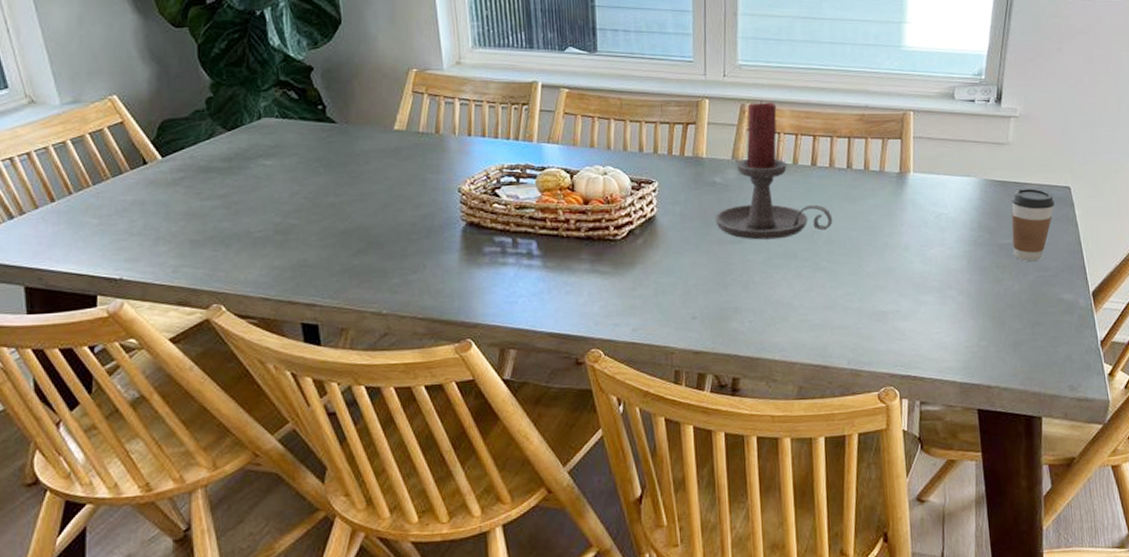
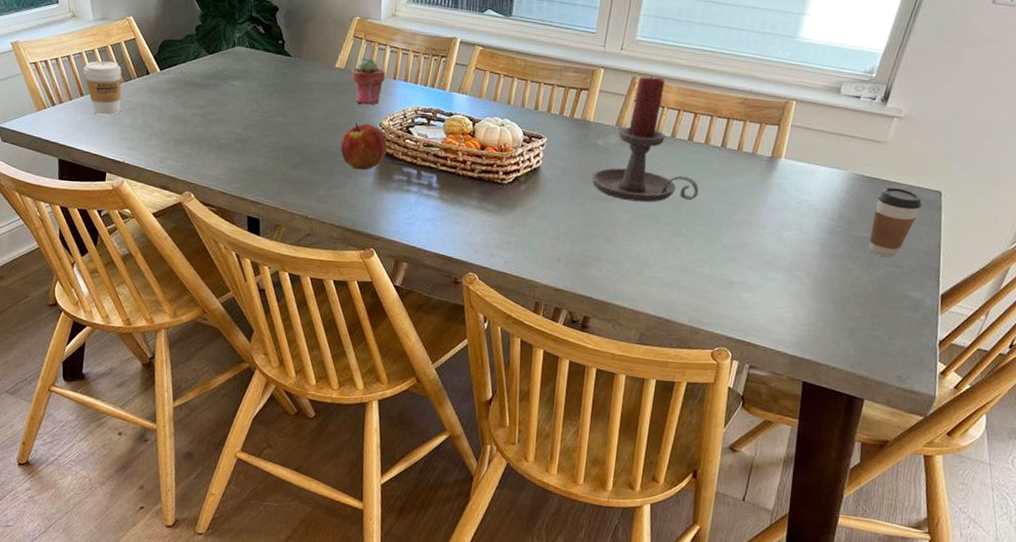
coffee cup: none [51,153,110,223] -> present [83,60,122,115]
apple: none [412,190,471,247] -> present [340,123,387,171]
potted succulent: none [415,114,458,170] -> present [351,57,386,105]

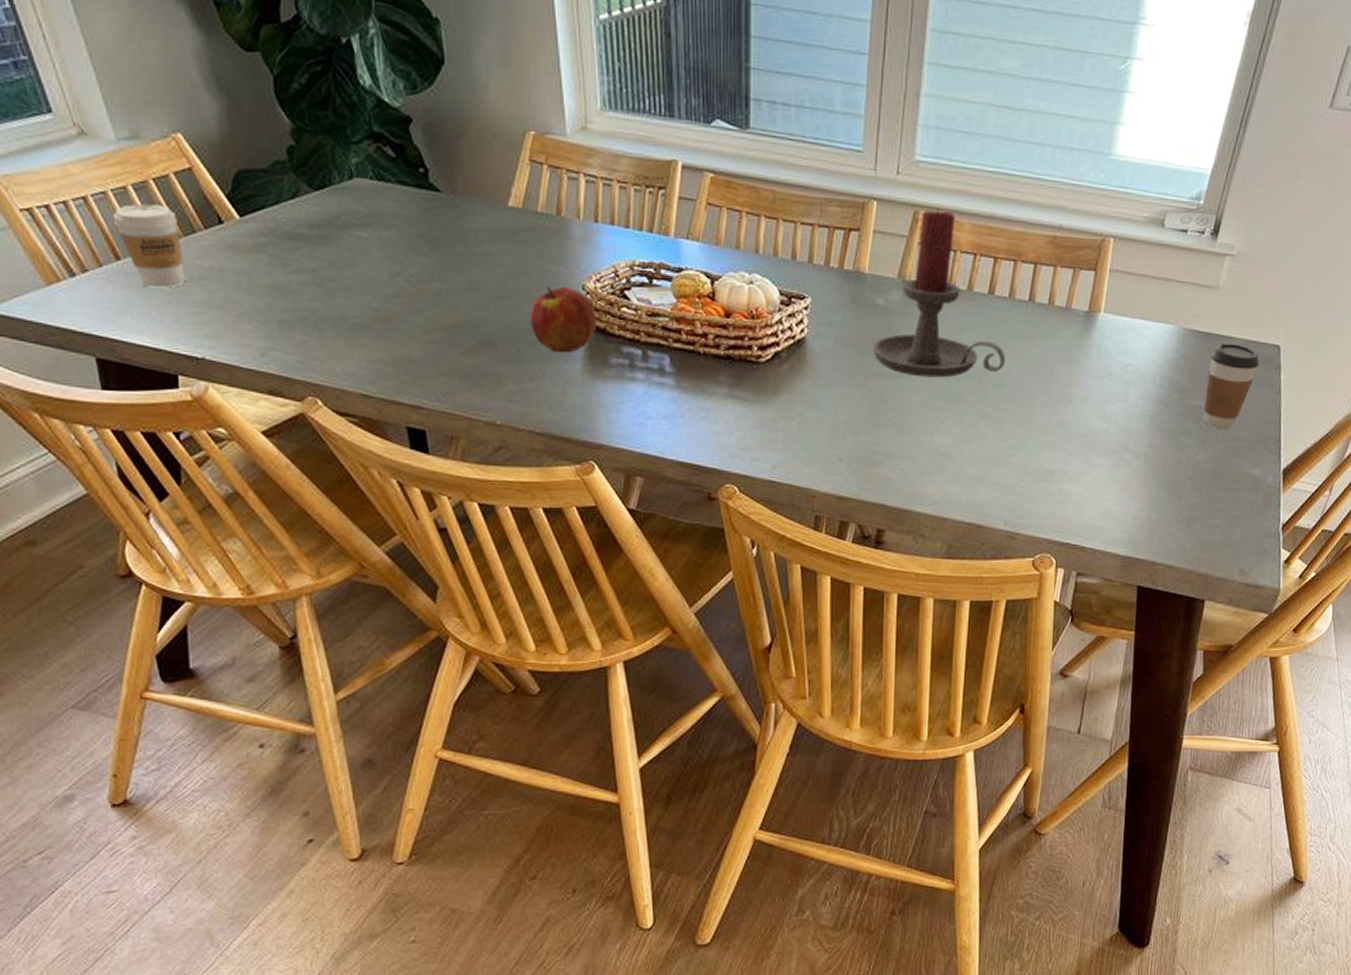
potted succulent: present [351,57,386,105] -> none [533,191,582,261]

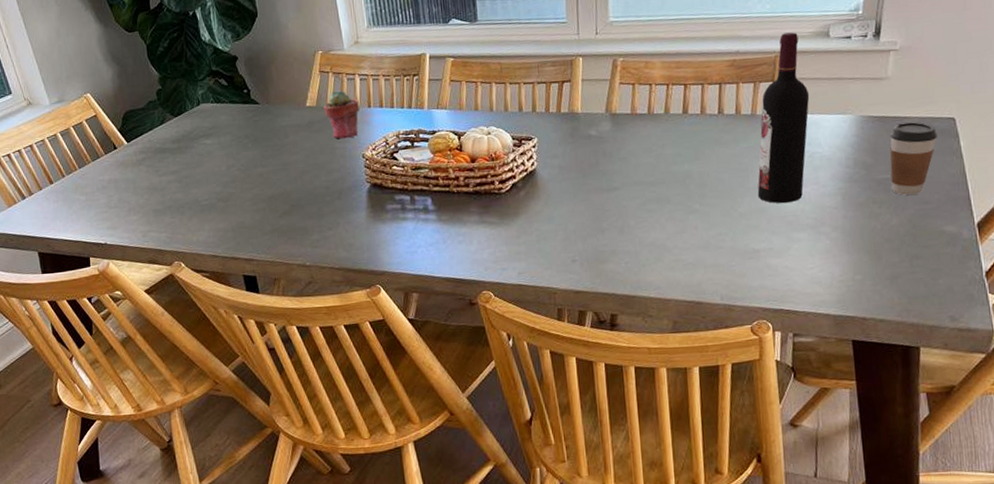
coffee cup: present [112,203,185,288] -> none [48,142,93,200]
apple: present [529,286,596,354] -> none [325,157,375,207]
potted succulent: none [533,191,582,261] -> present [324,90,359,139]
candle holder: present [873,209,1006,378] -> none [591,55,705,187]
wine bottle: none [1060,212,1133,421] -> present [757,32,810,204]

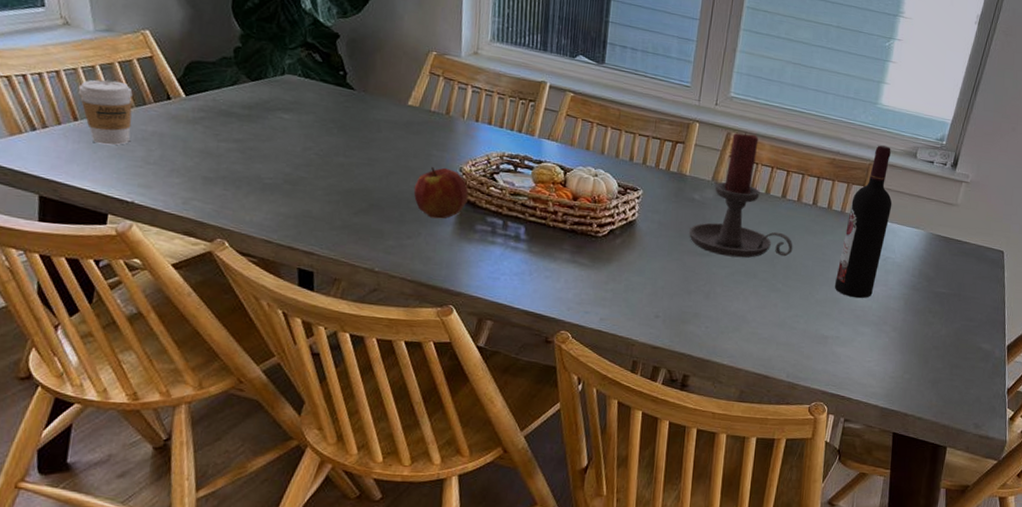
coffee cup: none [48,142,93,200] -> present [78,79,133,146]
potted succulent: present [324,90,359,139] -> none [426,96,467,148]
apple: none [325,157,375,207] -> present [413,167,469,219]
candle holder: none [591,55,705,187] -> present [689,132,793,258]
coffee cup: present [890,122,937,196] -> none [946,246,988,312]

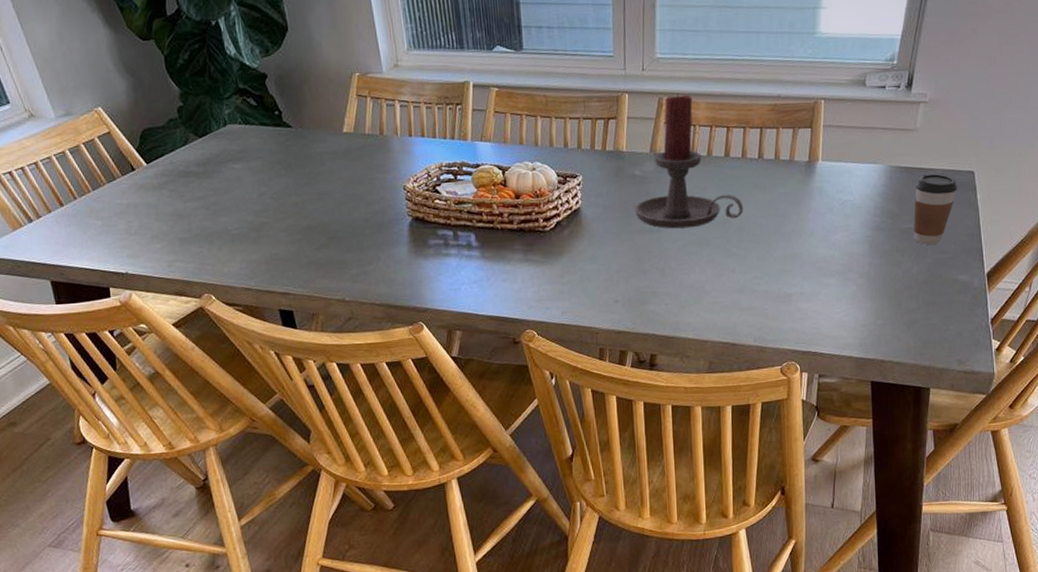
coffee cup: present [78,79,133,146] -> none [56,162,110,224]
apple: present [413,167,469,219] -> none [365,188,417,241]
wine bottle: present [834,145,892,299] -> none [792,79,844,250]
coffee cup: none [946,246,988,312] -> present [914,174,957,245]

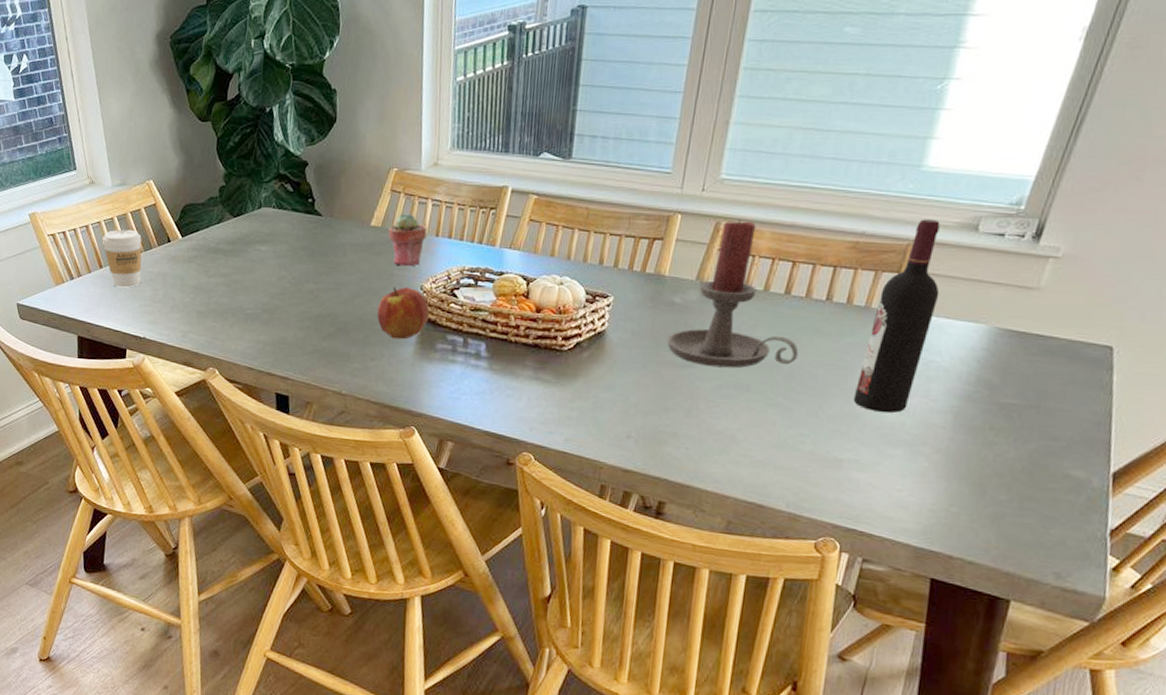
coffee cup: none [56,162,110,224] -> present [102,229,142,288]
potted succulent: none [362,116,400,169] -> present [388,213,427,267]
apple: none [365,188,417,241] -> present [377,286,430,340]
wine bottle: none [792,79,844,250] -> present [853,219,940,414]
coffee cup: present [914,174,957,245] -> none [1016,343,1086,428]

